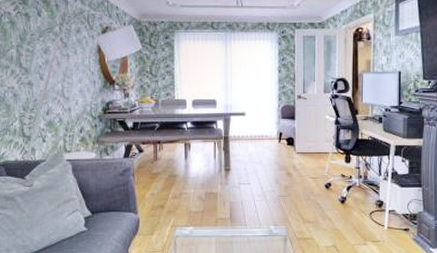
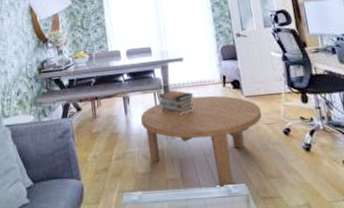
coffee table: none [200,149,308,227] -> present [141,95,262,187]
book stack: none [218,141,251,164] -> present [158,90,194,115]

